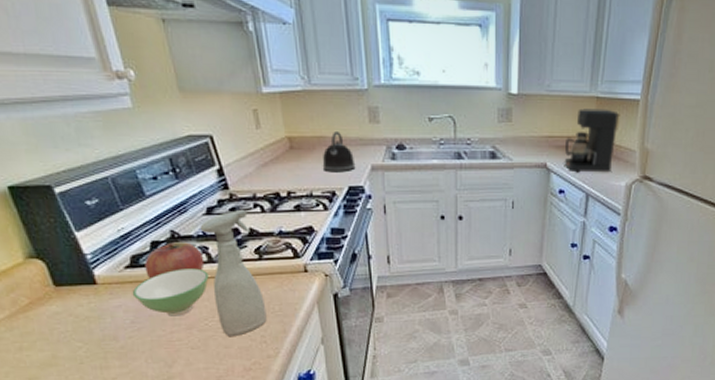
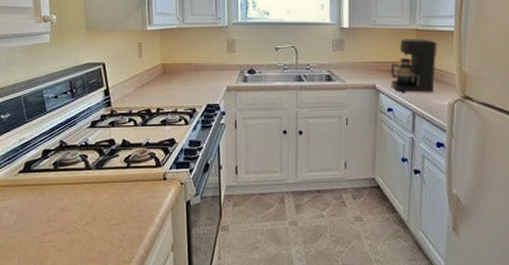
bowl: present [132,268,209,316] -> none [19,174,84,218]
fruit: present [144,242,205,279] -> none [34,151,83,183]
spray bottle: present [200,209,267,336] -> none [83,123,127,240]
kettle: present [322,132,356,173] -> none [187,59,214,93]

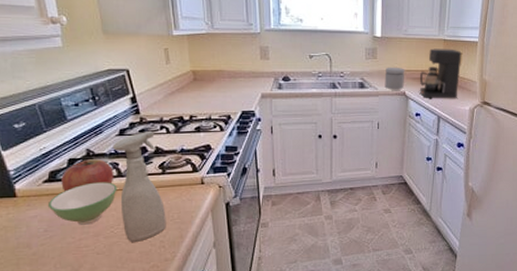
bowl: none [19,174,84,218] -> present [47,182,117,225]
fruit: none [34,151,83,183] -> present [61,159,114,192]
spray bottle: none [83,123,127,240] -> present [113,130,166,242]
jar: none [353,60,375,83] -> present [384,68,405,90]

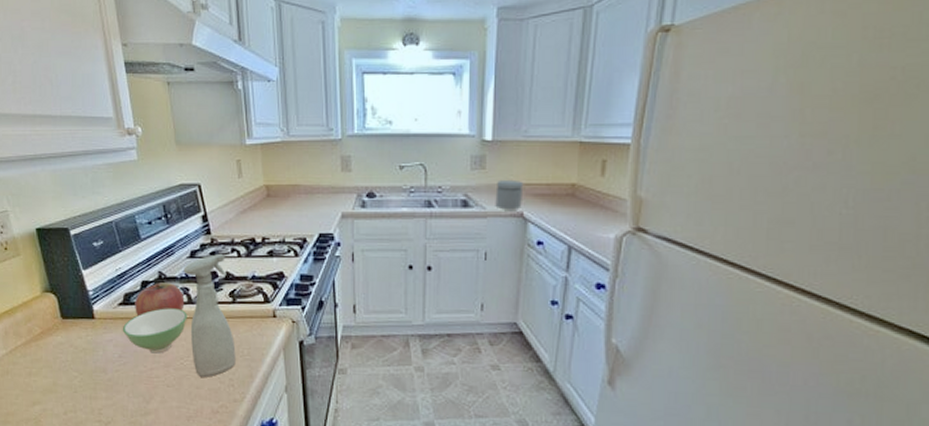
coffee maker: present [419,48,462,99] -> none [542,154,606,224]

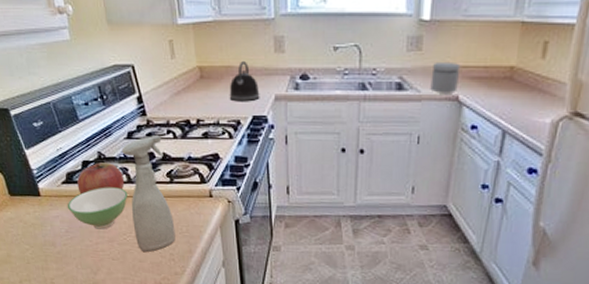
kettle: none [295,180,327,220] -> present [229,61,260,102]

